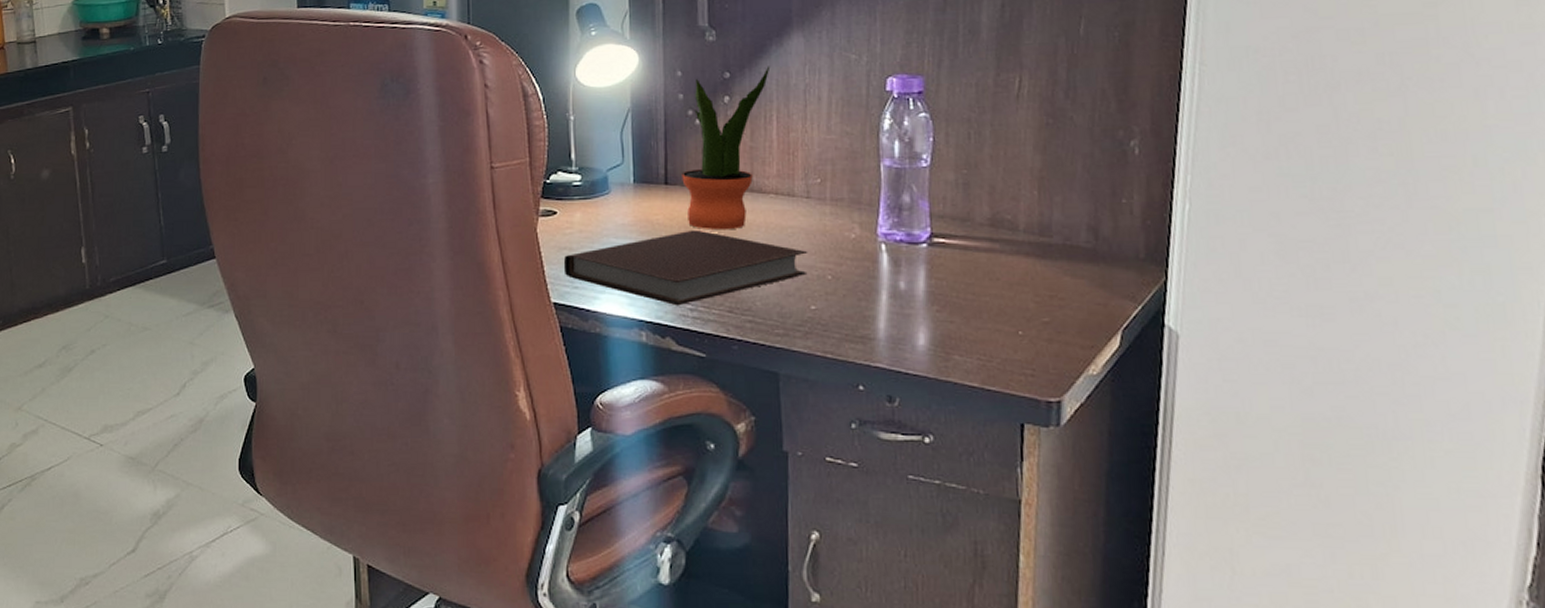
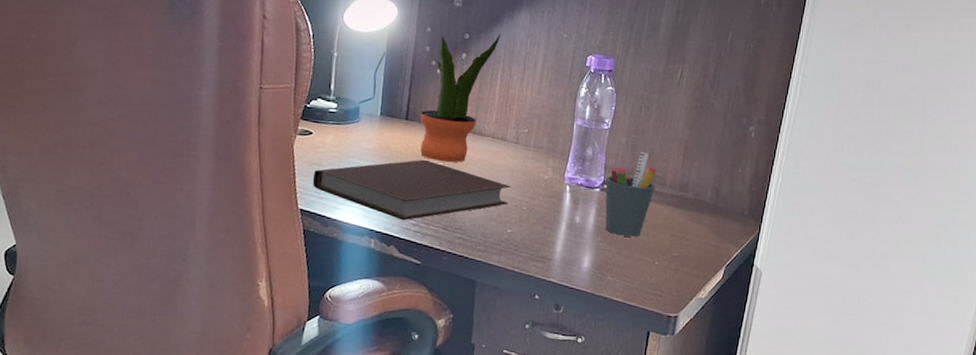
pen holder: none [932,190,1005,301] -> present [605,151,657,237]

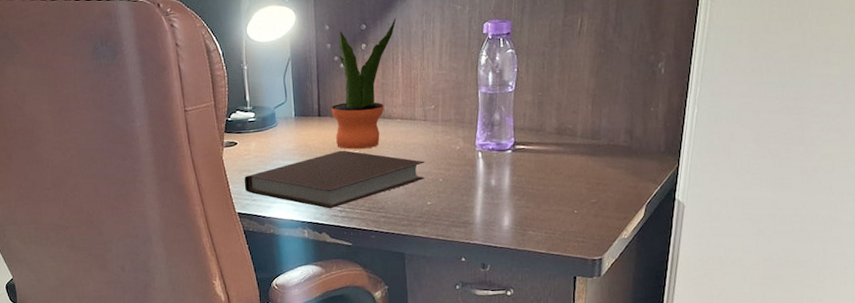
pen holder: present [605,151,657,237] -> none [515,107,567,192]

